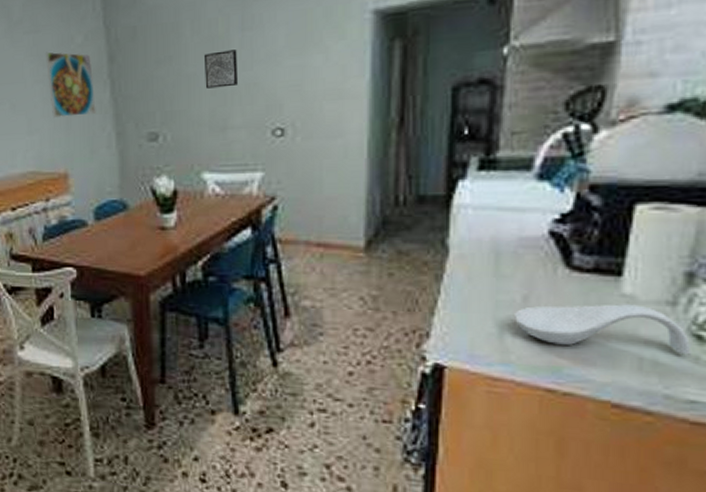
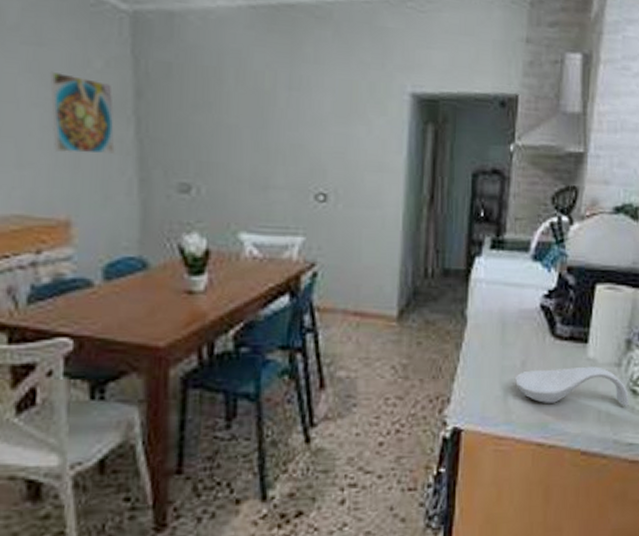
wall art: present [203,49,238,89] -> none [247,106,283,145]

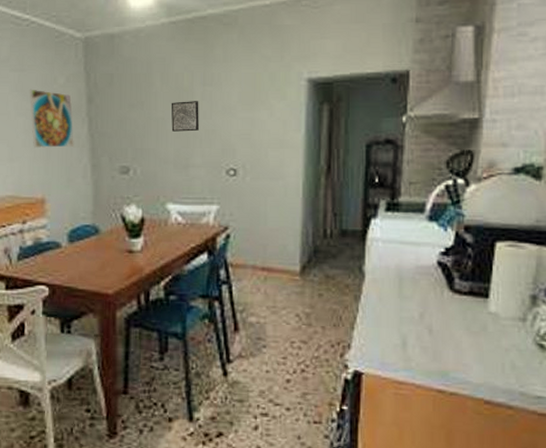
wall art: none [247,106,283,145] -> present [171,101,199,132]
spoon rest: present [514,366,629,406] -> none [413,320,536,360]

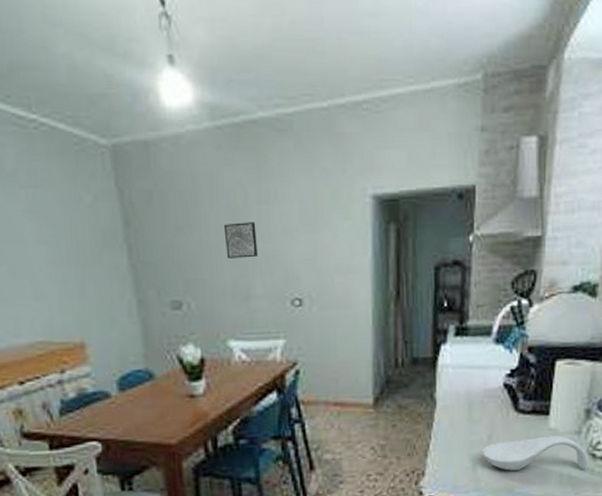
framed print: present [29,89,75,149] -> none [48,210,114,284]
spoon rest: none [413,320,536,360] -> present [482,435,589,471]

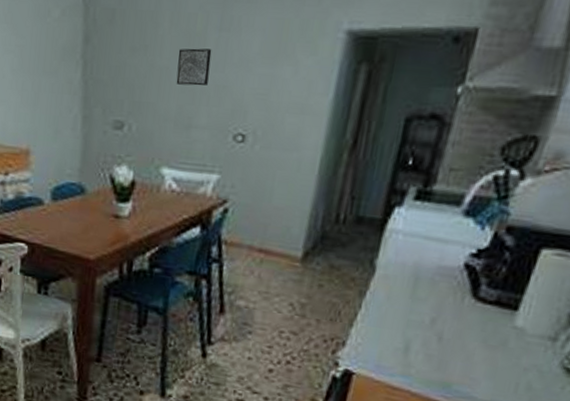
spoon rest: present [482,435,589,471] -> none [419,328,561,384]

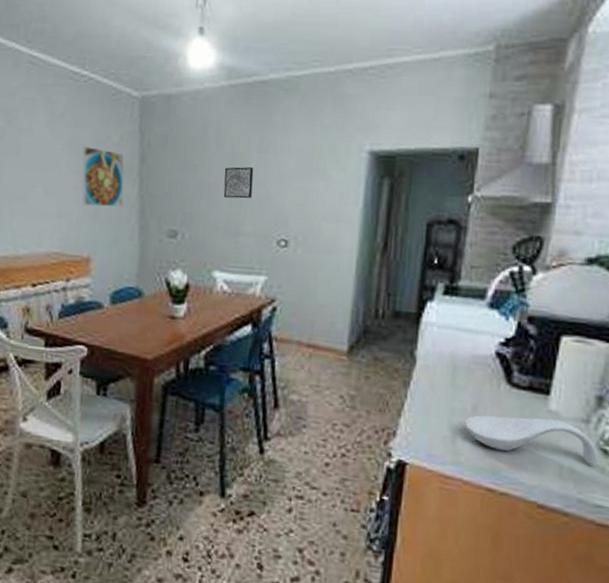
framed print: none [19,21,67,94] -> present [81,146,125,208]
spoon rest: none [419,328,561,384] -> present [464,415,598,466]

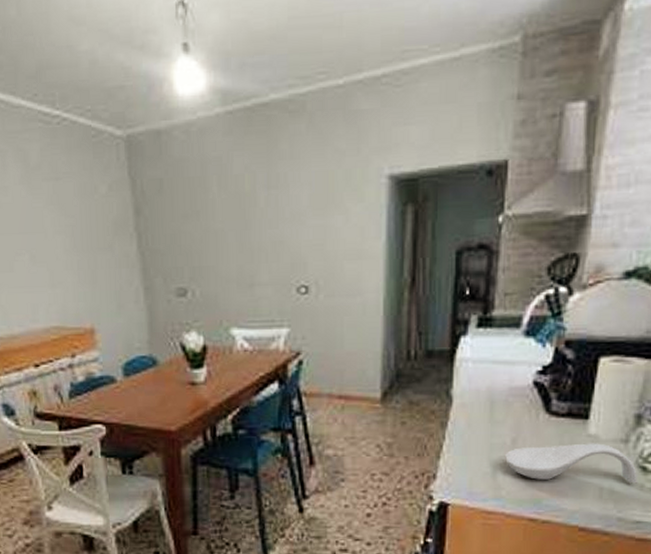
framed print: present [81,146,125,208] -> none [66,201,124,271]
wall art: present [223,167,254,199] -> none [231,207,264,245]

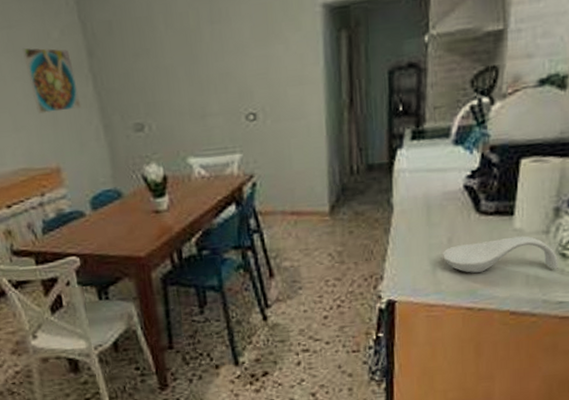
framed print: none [66,201,124,271] -> present [21,47,82,114]

